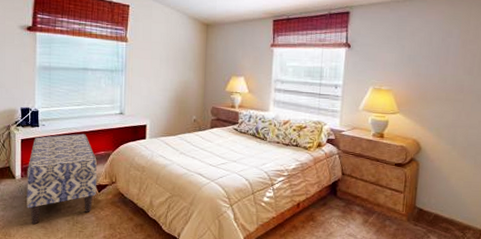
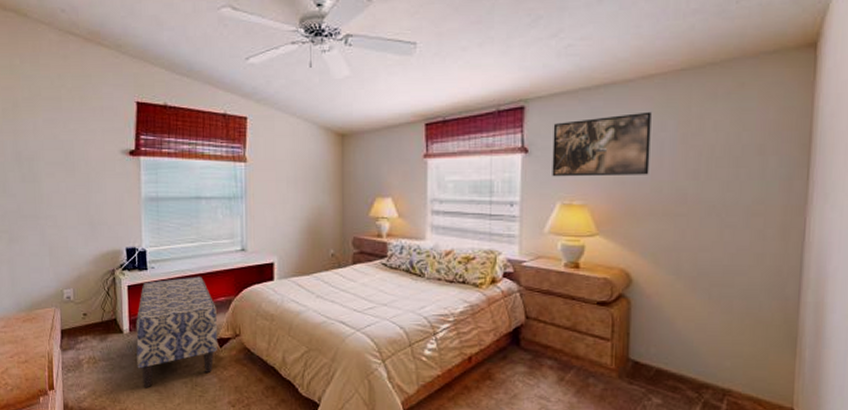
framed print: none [367,22,442,70] -> present [552,111,652,177]

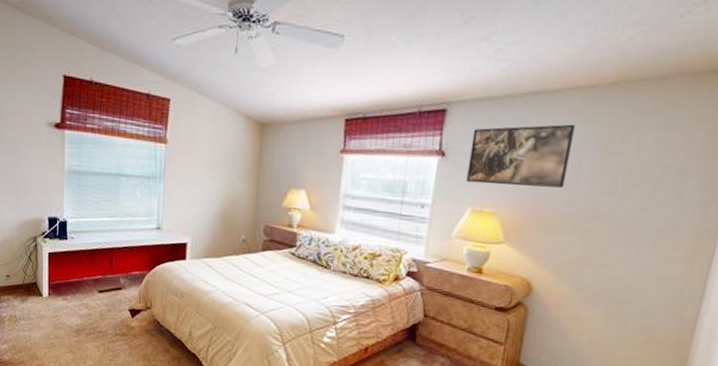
bench: present [136,276,217,388] -> none [54,249,130,349]

